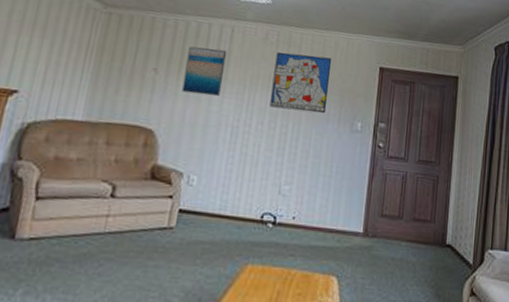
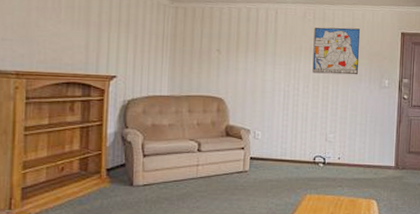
wall art: present [182,46,227,97] -> none [241,29,274,68]

